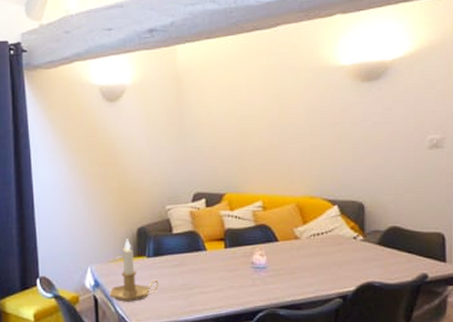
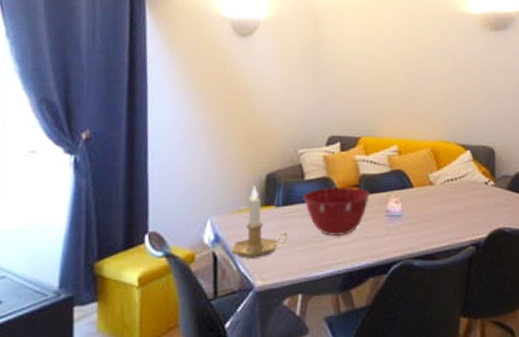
mixing bowl: none [172,241,235,286] -> present [303,187,370,237]

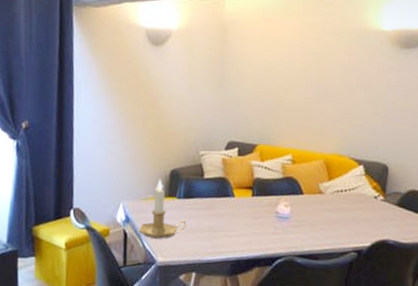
mixing bowl: present [303,187,370,237] -> none [202,186,262,230]

